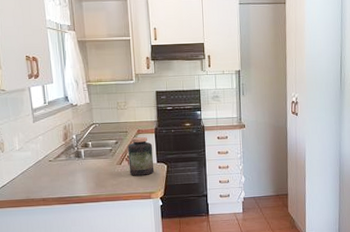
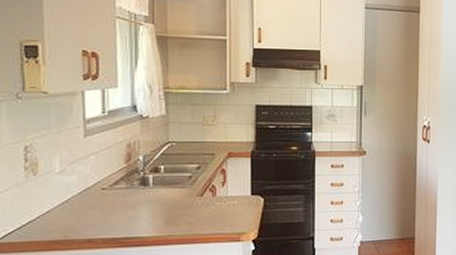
jar: present [128,136,155,176] -> none [213,160,247,211]

